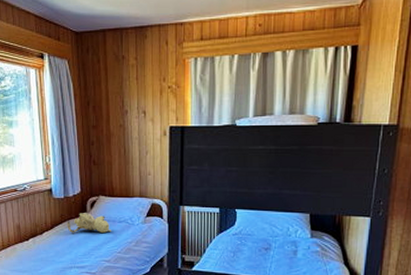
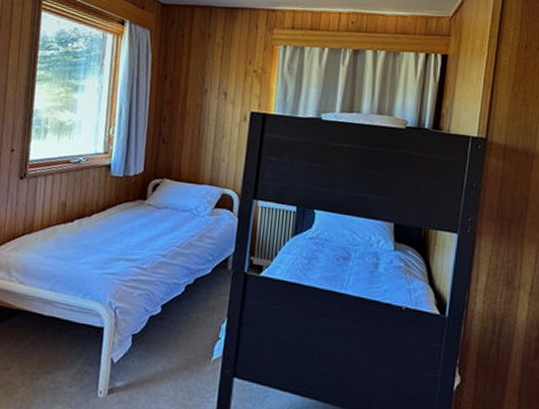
teddy bear: present [67,213,112,233] -> none [121,196,174,222]

